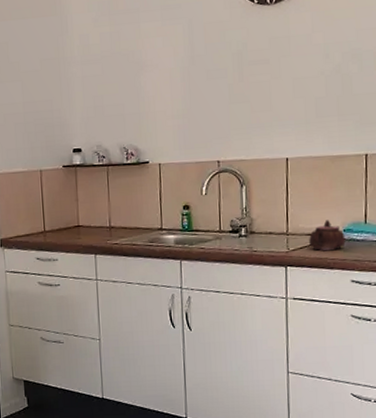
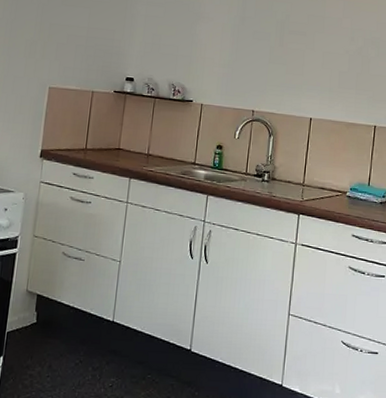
teapot: present [309,220,346,250] -> none [321,177,351,205]

